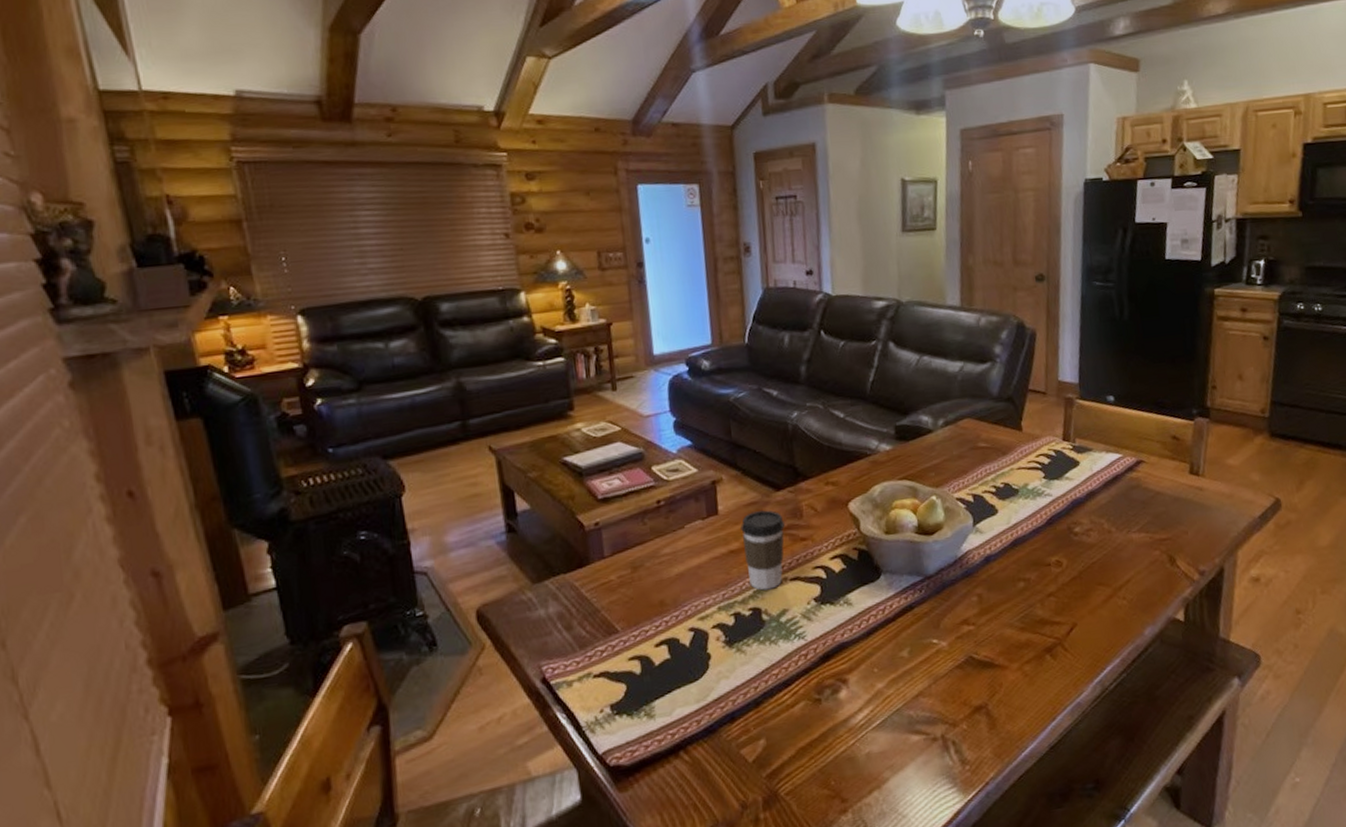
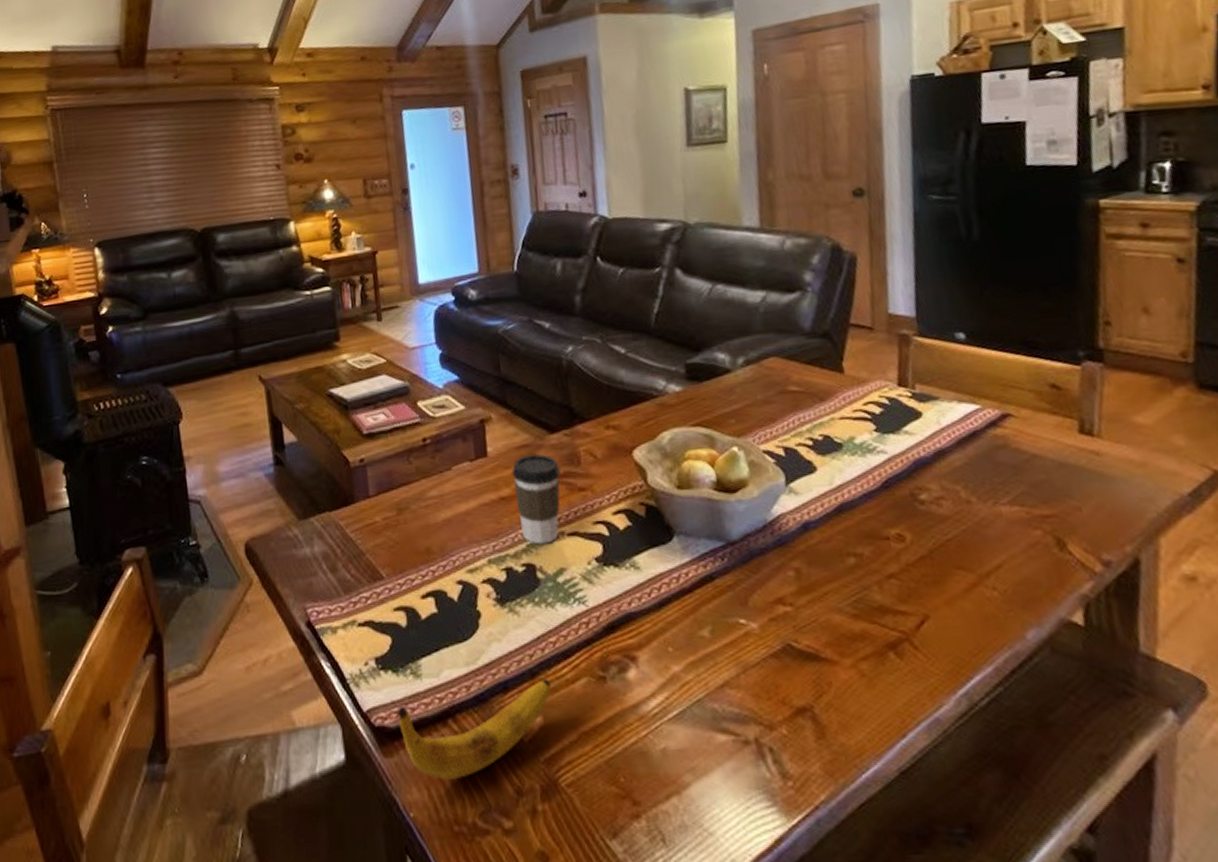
banana: none [632,706,773,805] -> present [397,679,551,780]

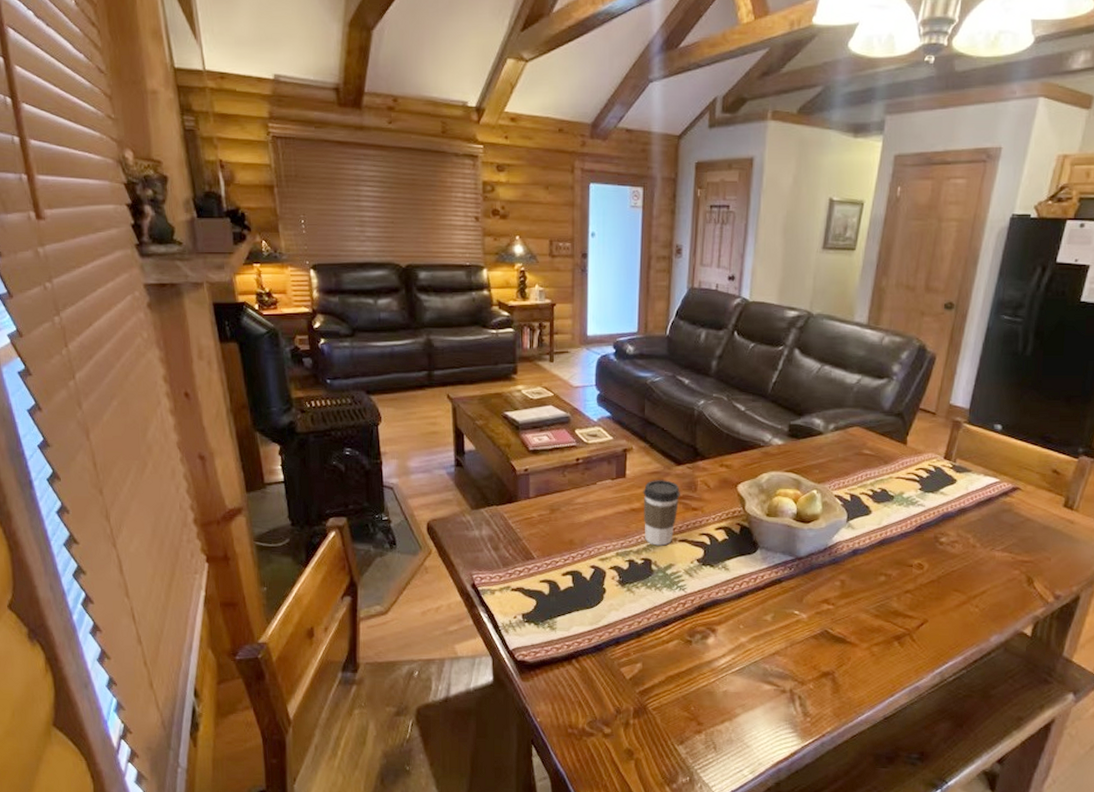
banana: present [397,679,551,780] -> none [535,639,651,699]

